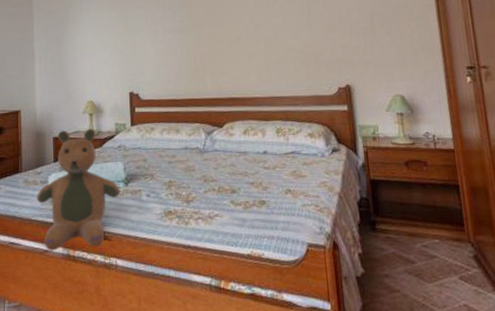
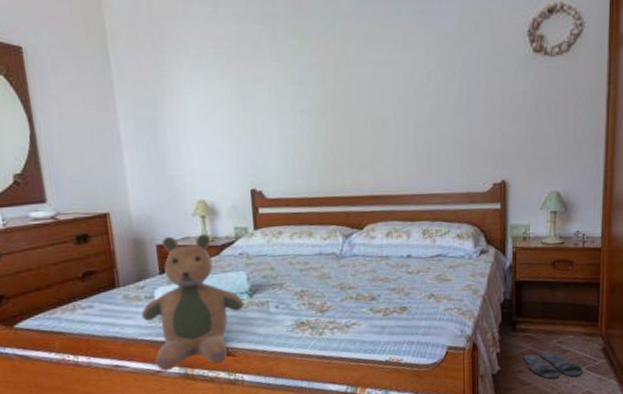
slippers: none [387,256,455,287] -> present [523,352,582,379]

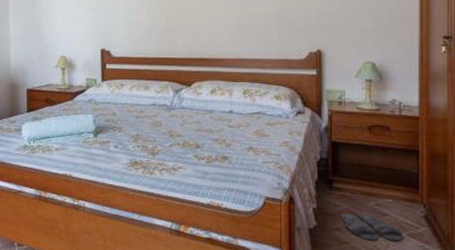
teddy bear: present [141,234,245,371] -> none [10,82,90,192]

